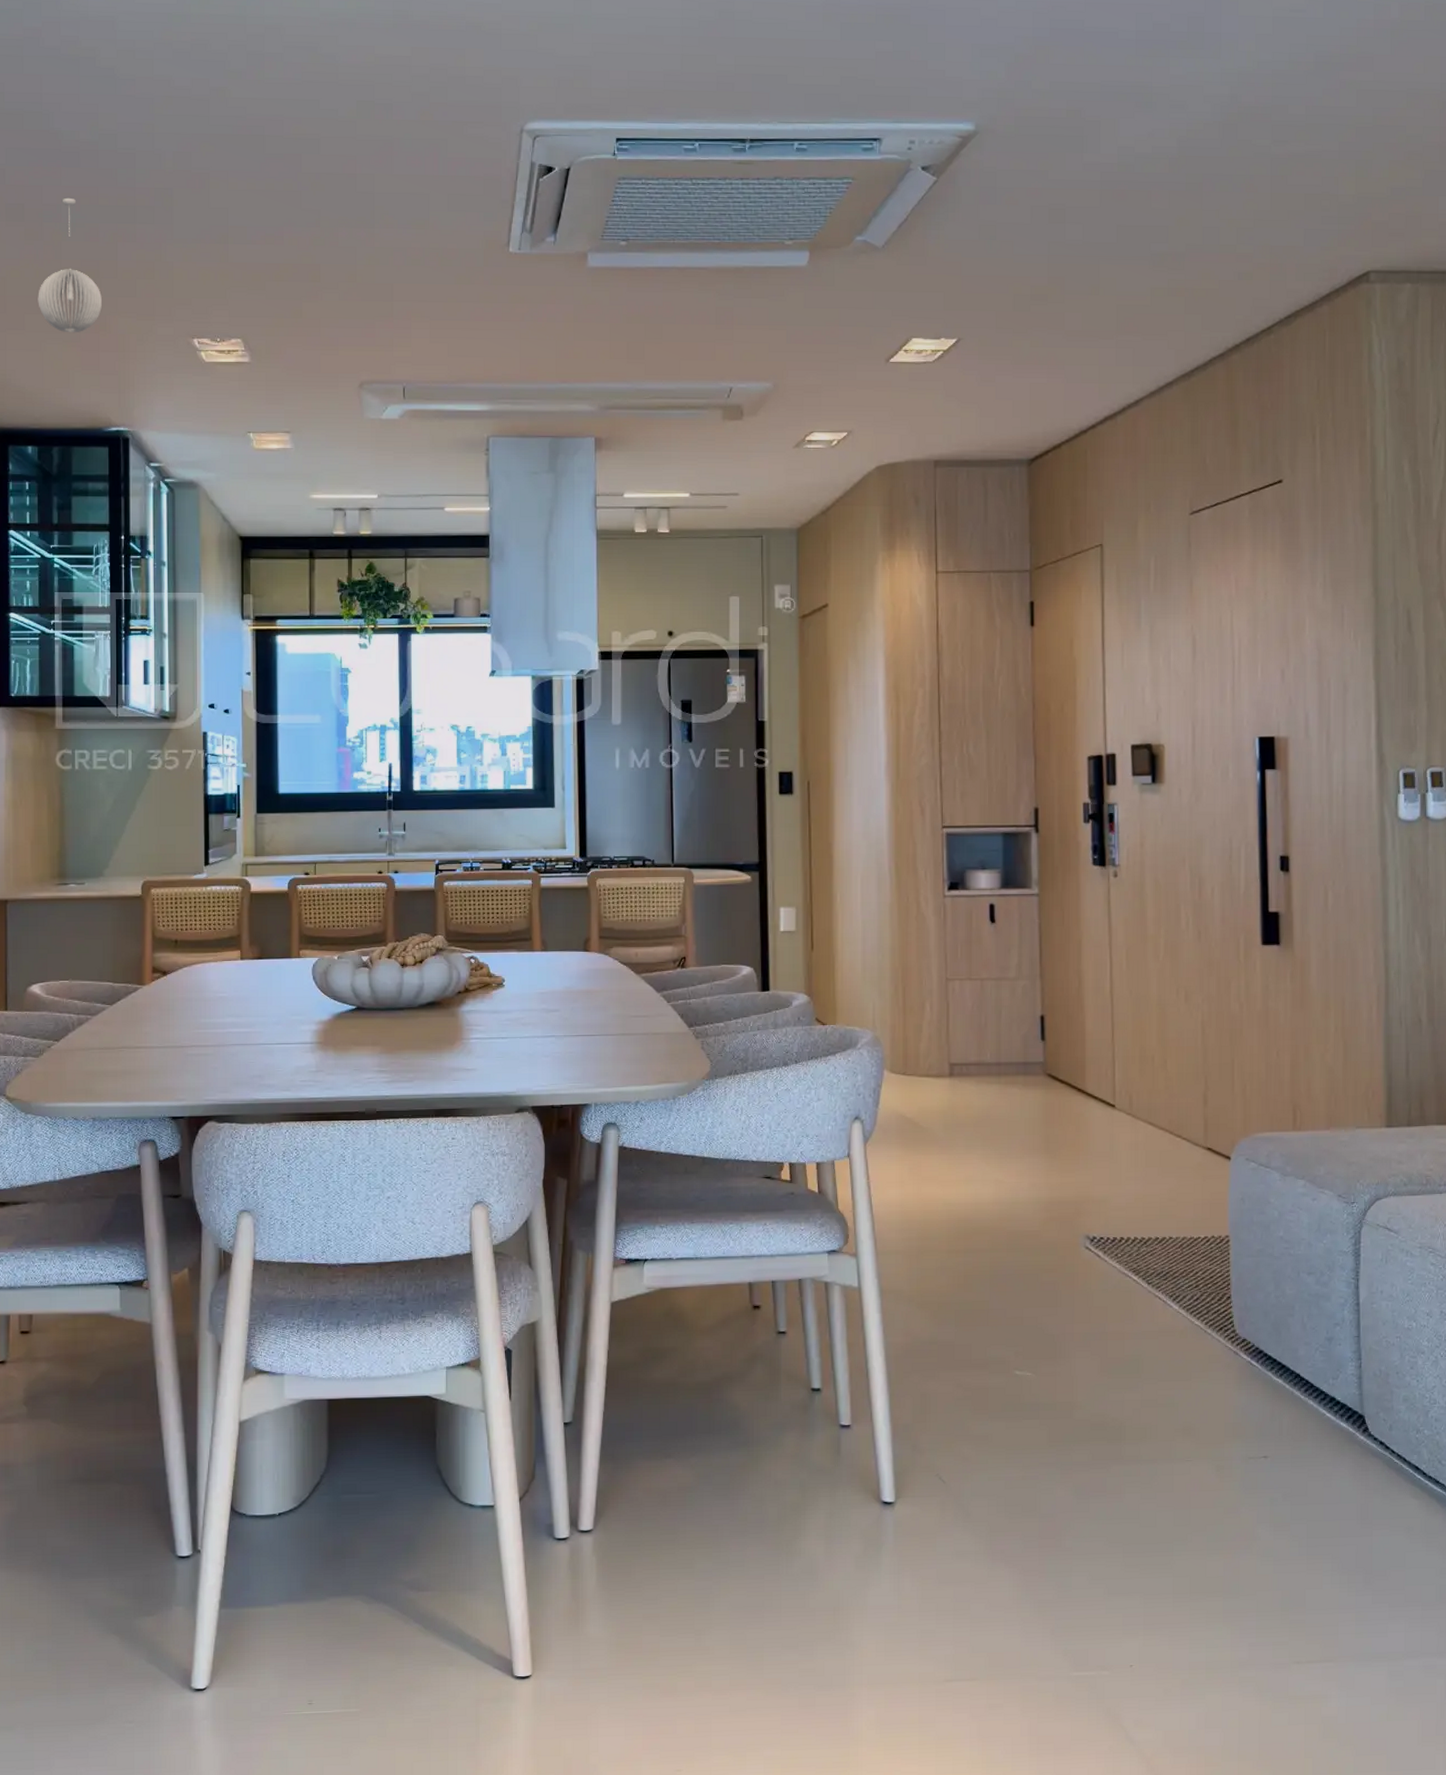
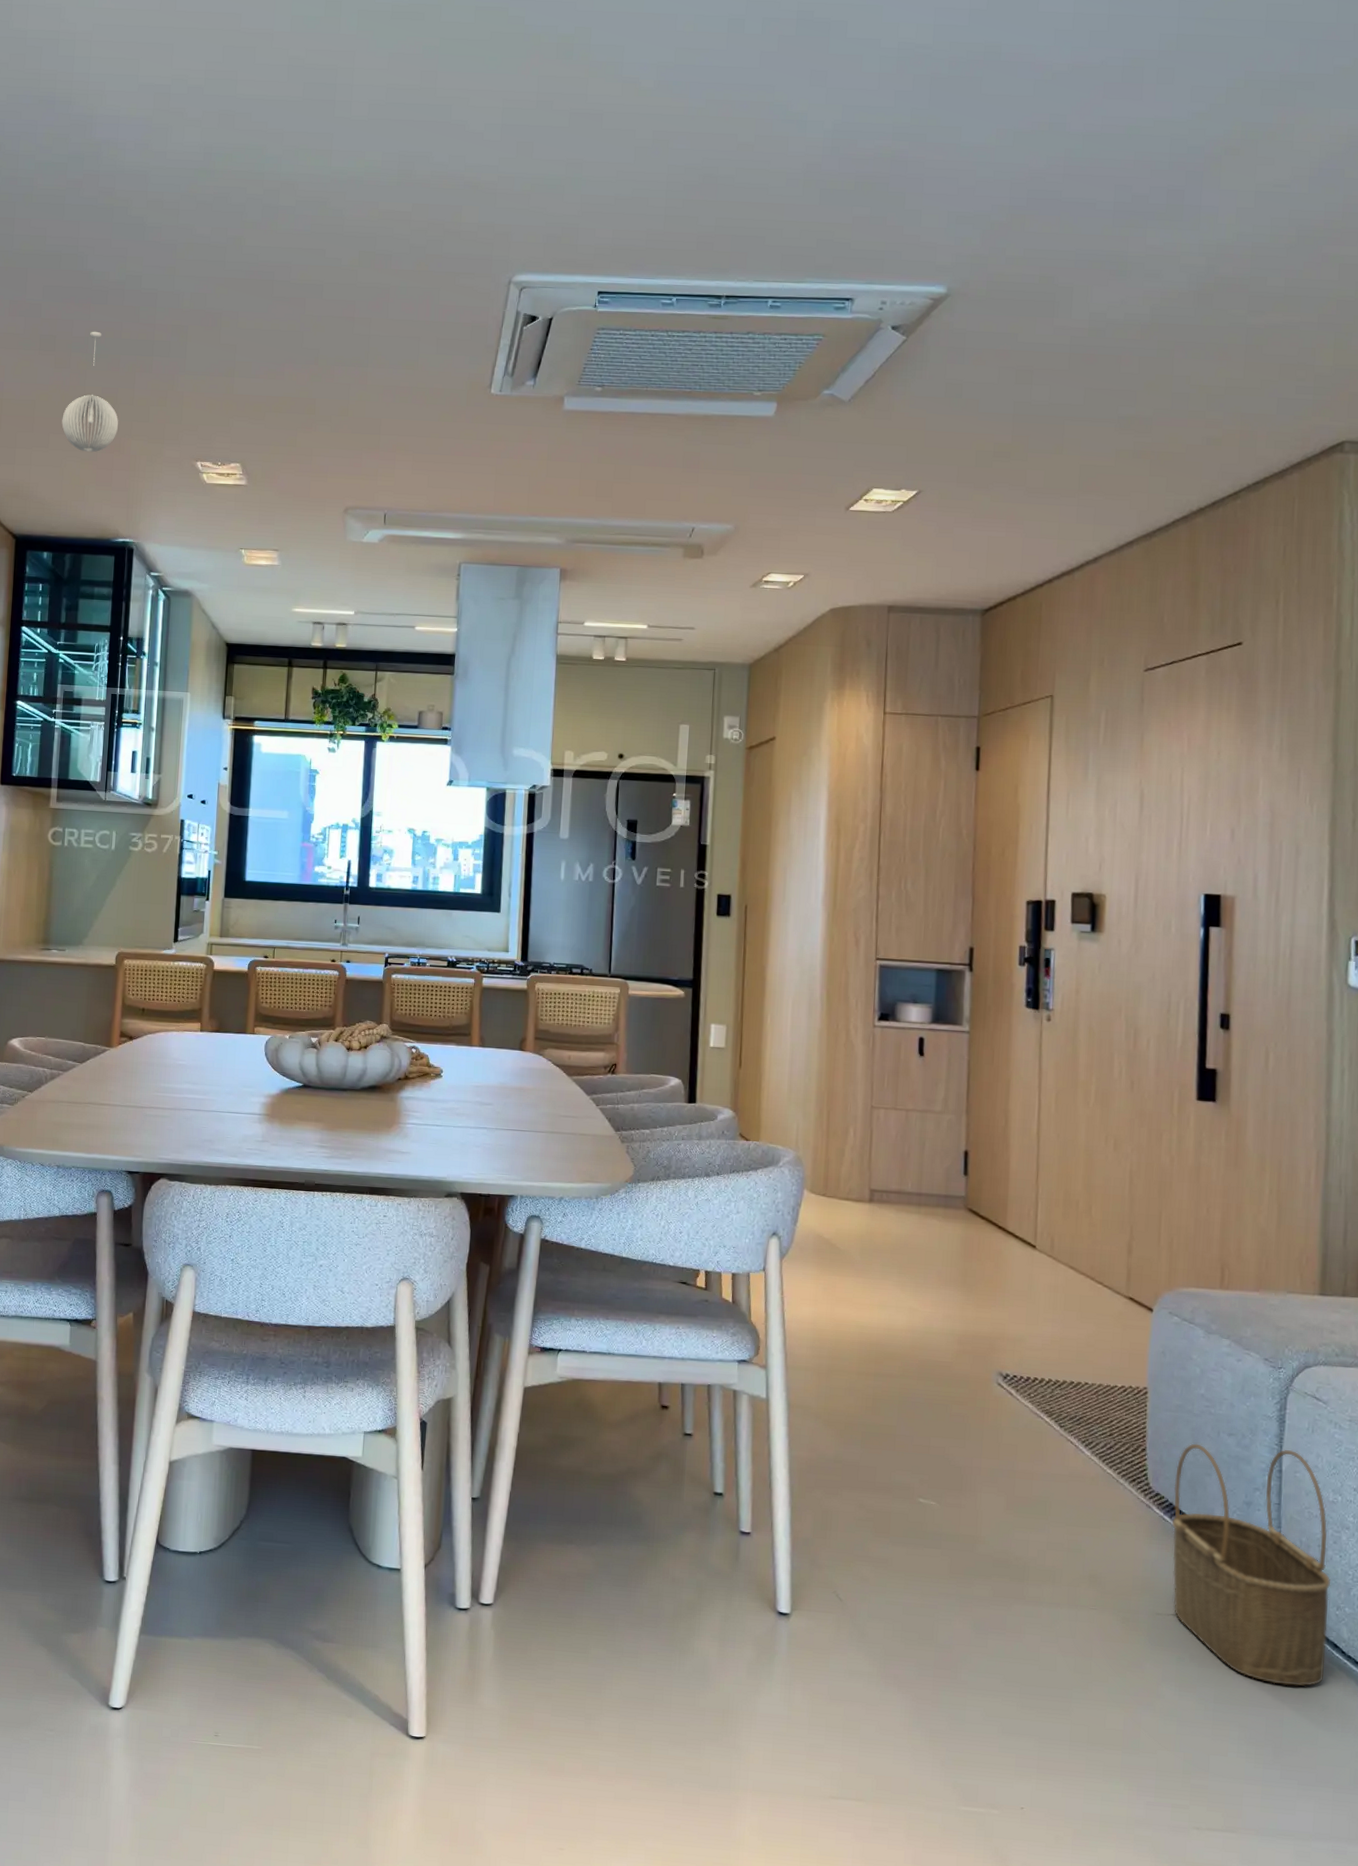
wicker basket: none [1258,1282,1410,1513] -> present [1171,1443,1331,1686]

